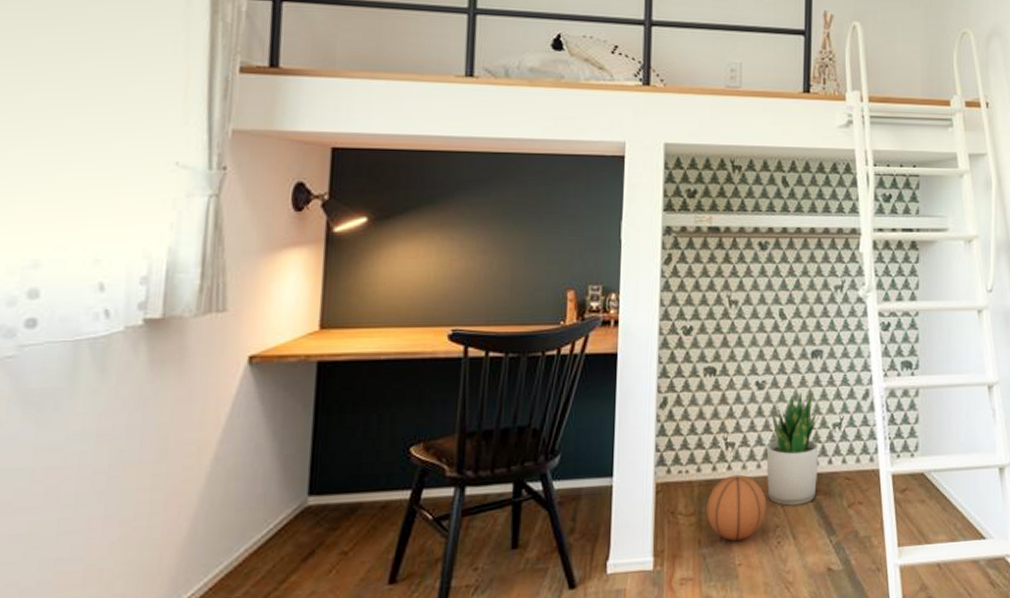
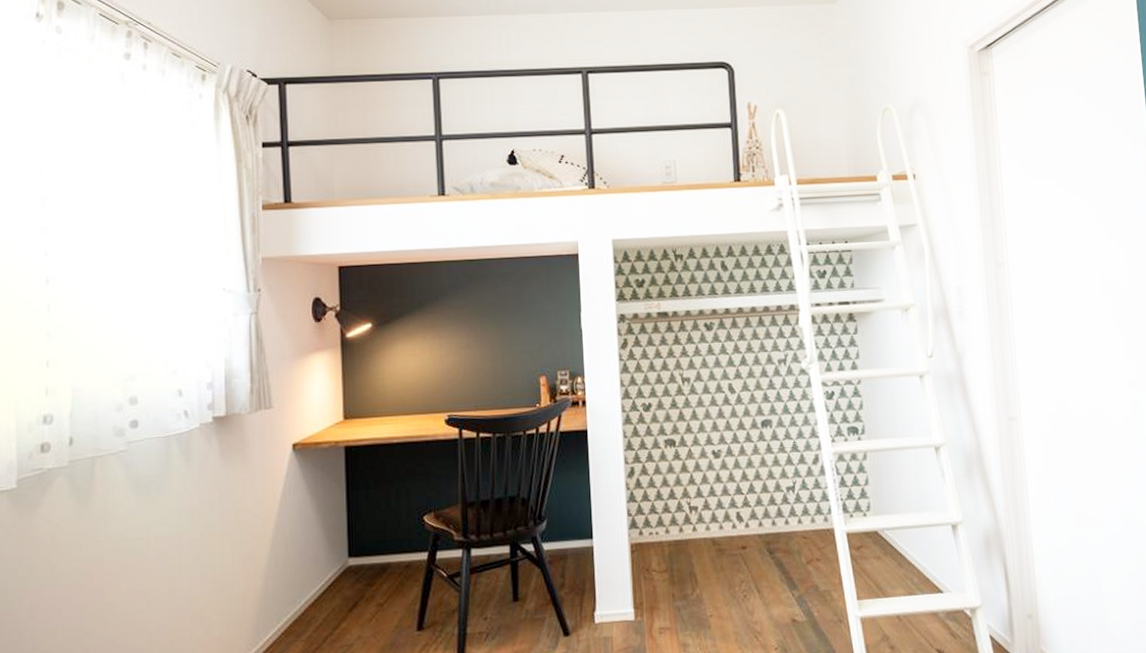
basketball: present [706,474,767,541] -> none [677,535,731,594]
planter: present [767,390,819,506] -> none [727,457,776,563]

